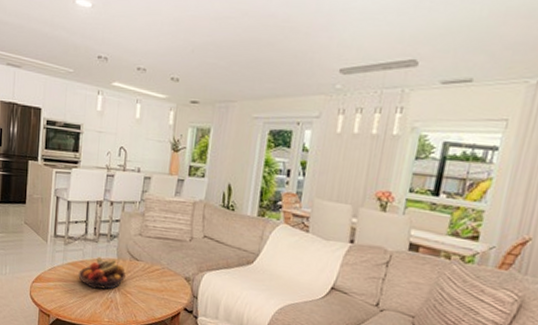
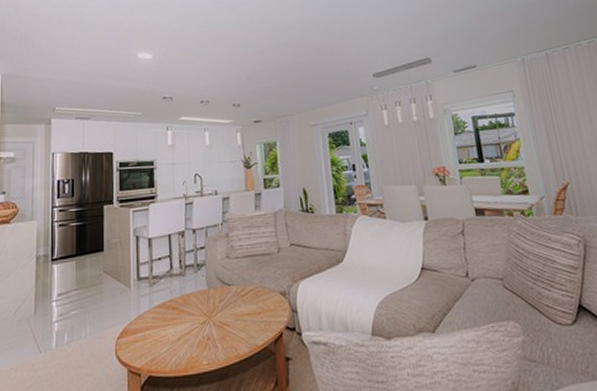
fruit bowl: present [78,256,127,290] -> none [168,291,220,329]

